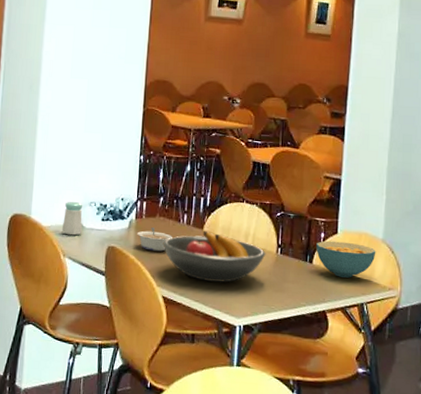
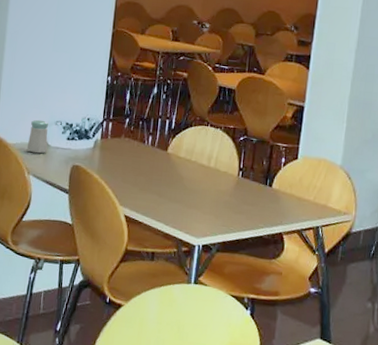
legume: present [137,227,172,252] -> none [102,148,137,172]
fruit bowl: present [163,231,266,283] -> none [127,153,228,203]
cereal bowl: present [316,241,376,278] -> none [276,165,334,202]

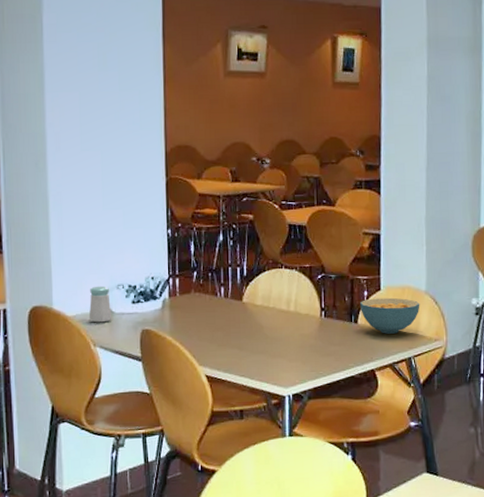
cereal bowl: none [276,165,334,202] -> present [360,297,420,334]

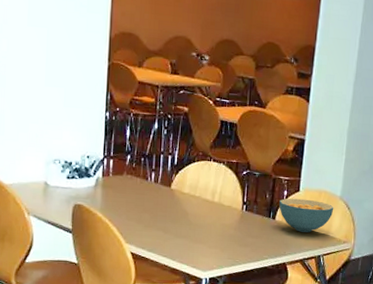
salt shaker: present [89,286,112,323] -> none [26,158,47,194]

